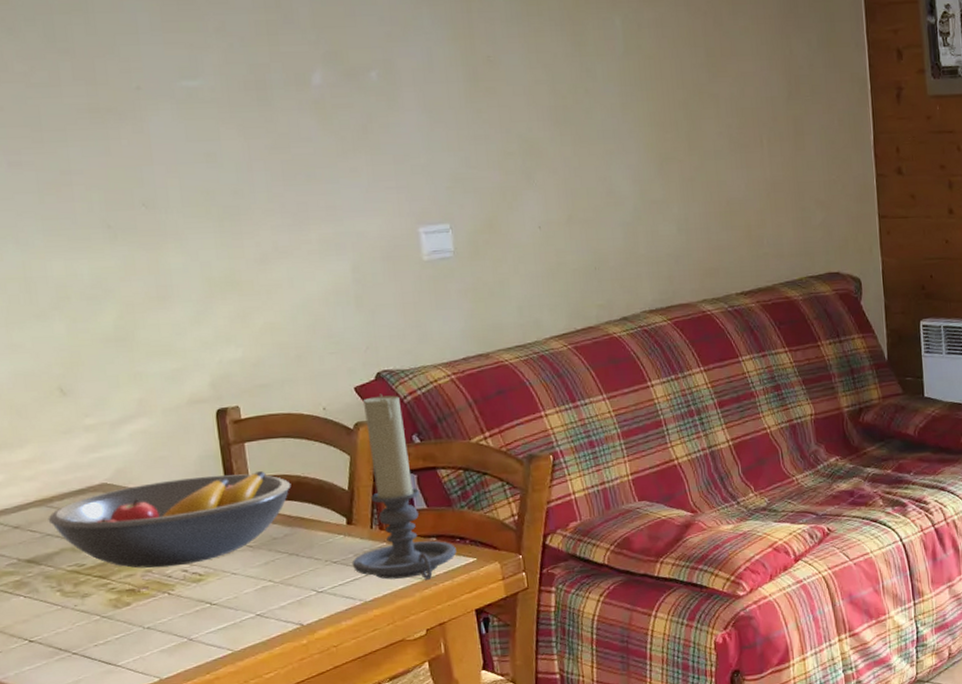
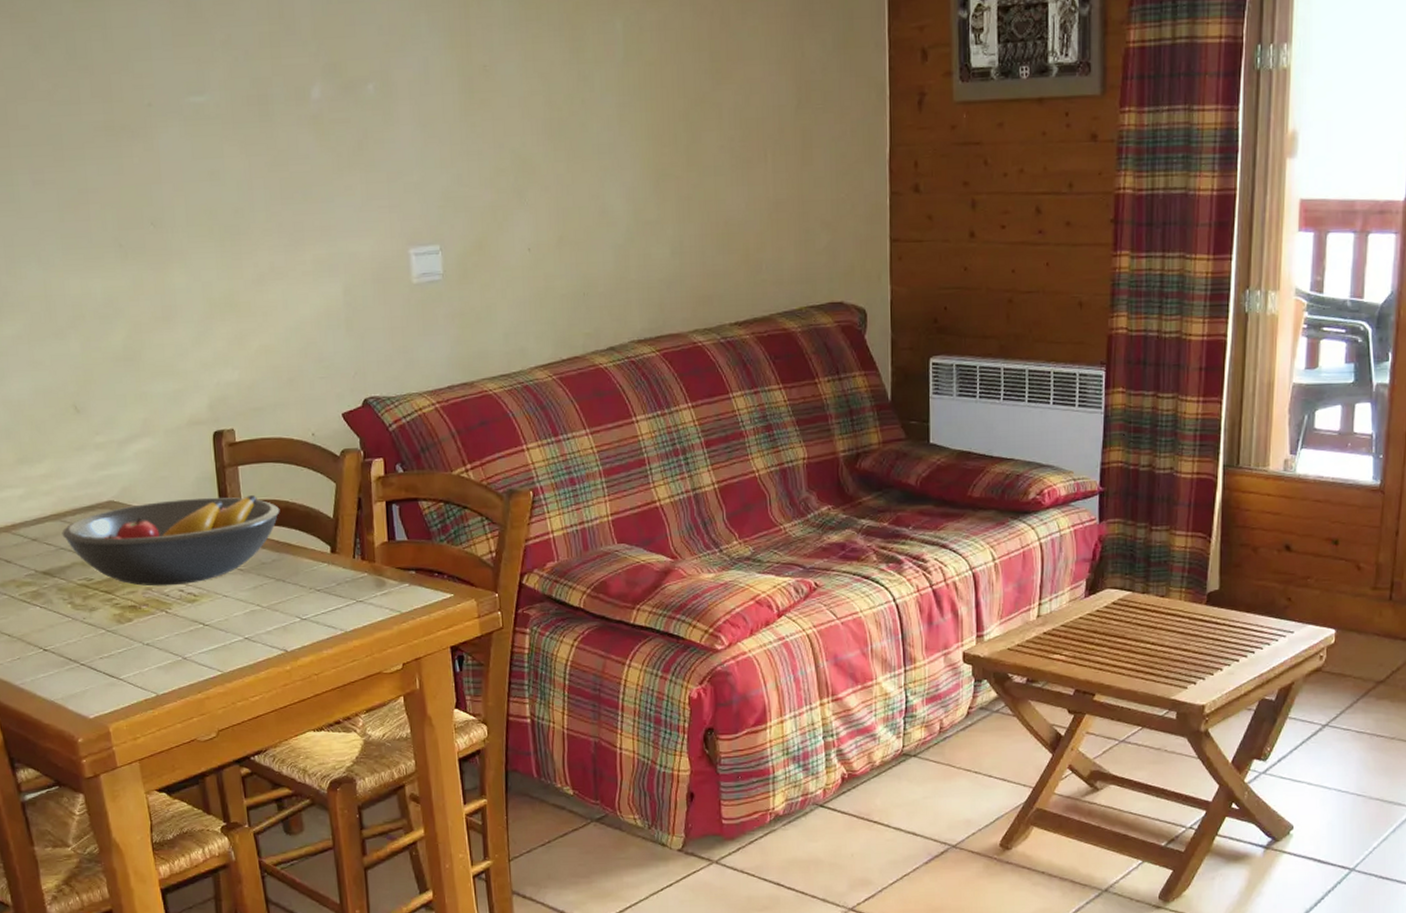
candle holder: present [351,393,457,580] -> none [334,421,434,613]

